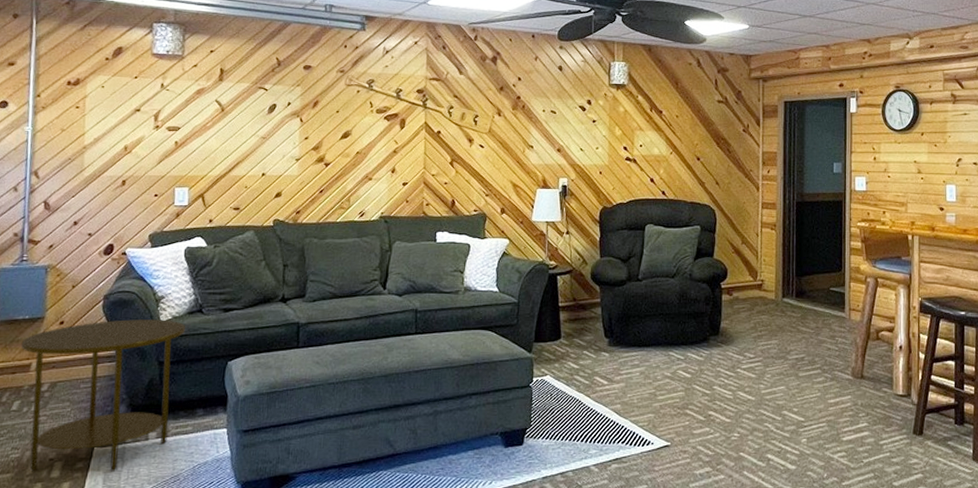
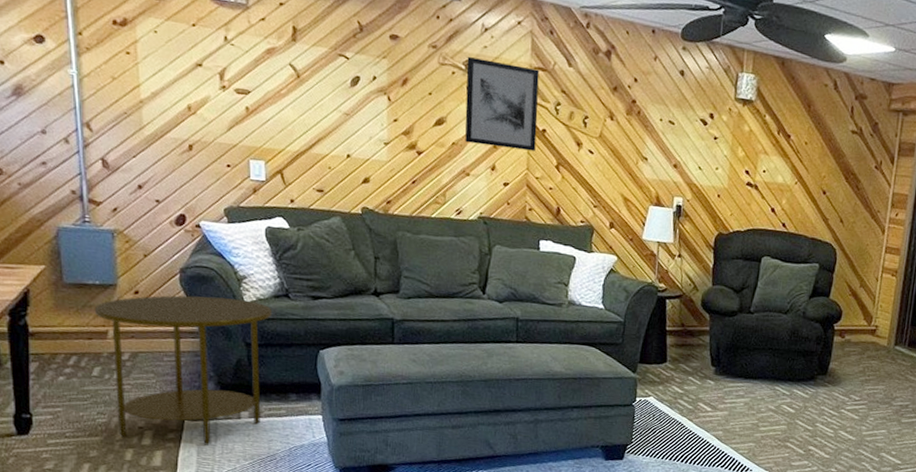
wall art: none [368,77,434,152] -> present [465,57,540,152]

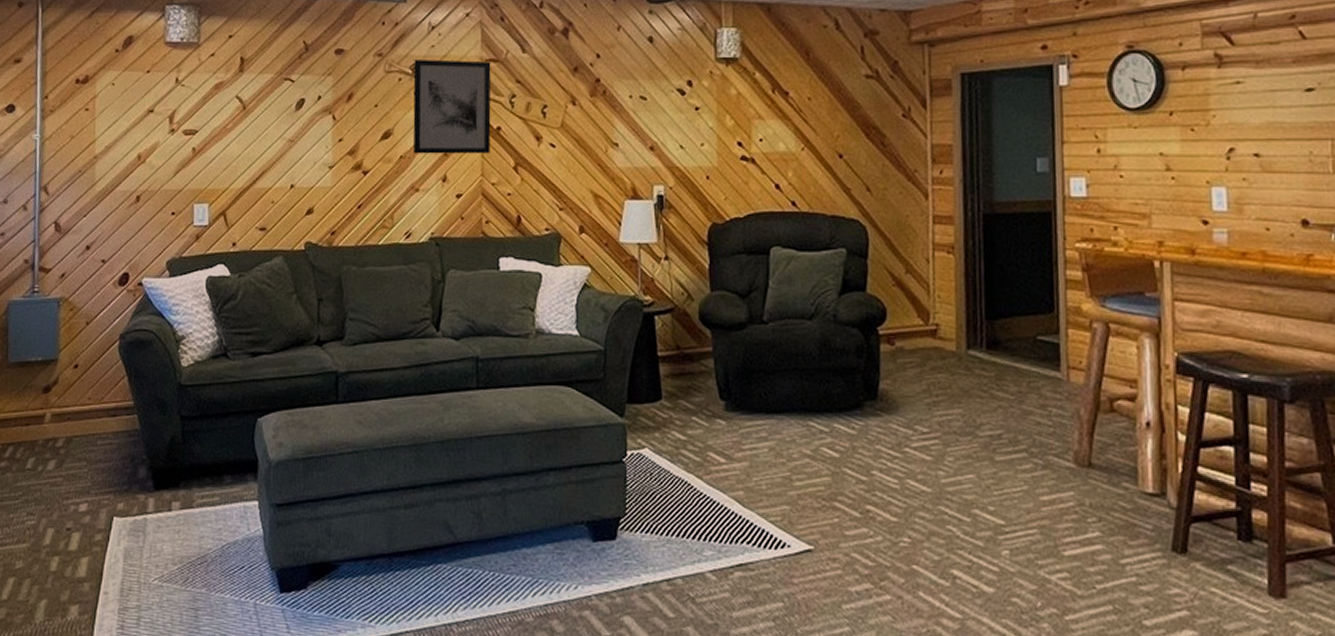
side table: present [94,295,273,446] -> none [34,364,210,548]

